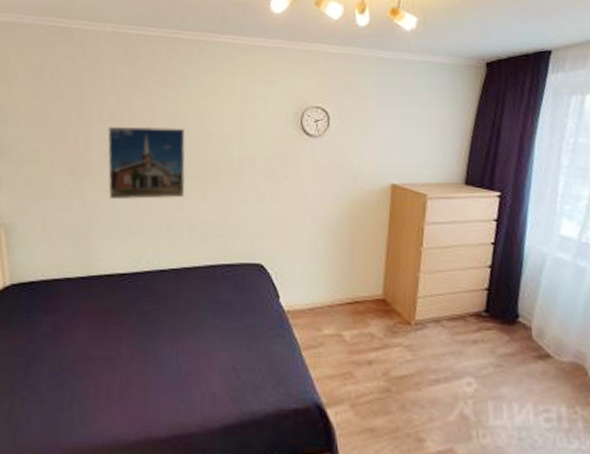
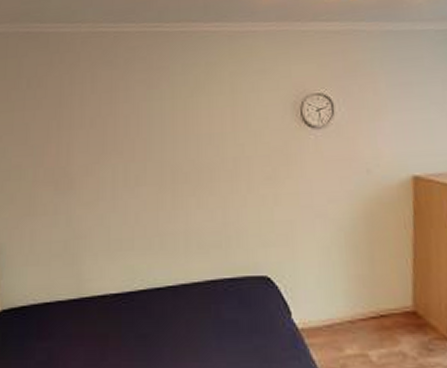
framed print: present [107,126,186,200] -> none [90,129,177,214]

